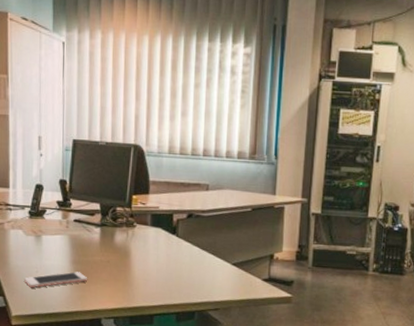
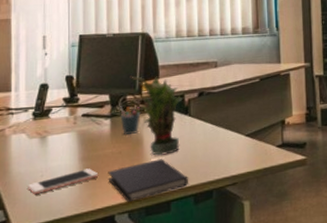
diary: none [96,273,172,310] -> present [108,159,188,203]
pen holder: none [110,216,130,246] -> present [120,106,141,134]
potted plant: none [120,187,173,271] -> present [130,76,184,156]

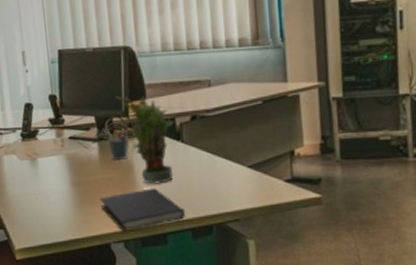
cell phone: present [26,168,99,195] -> none [23,194,91,217]

